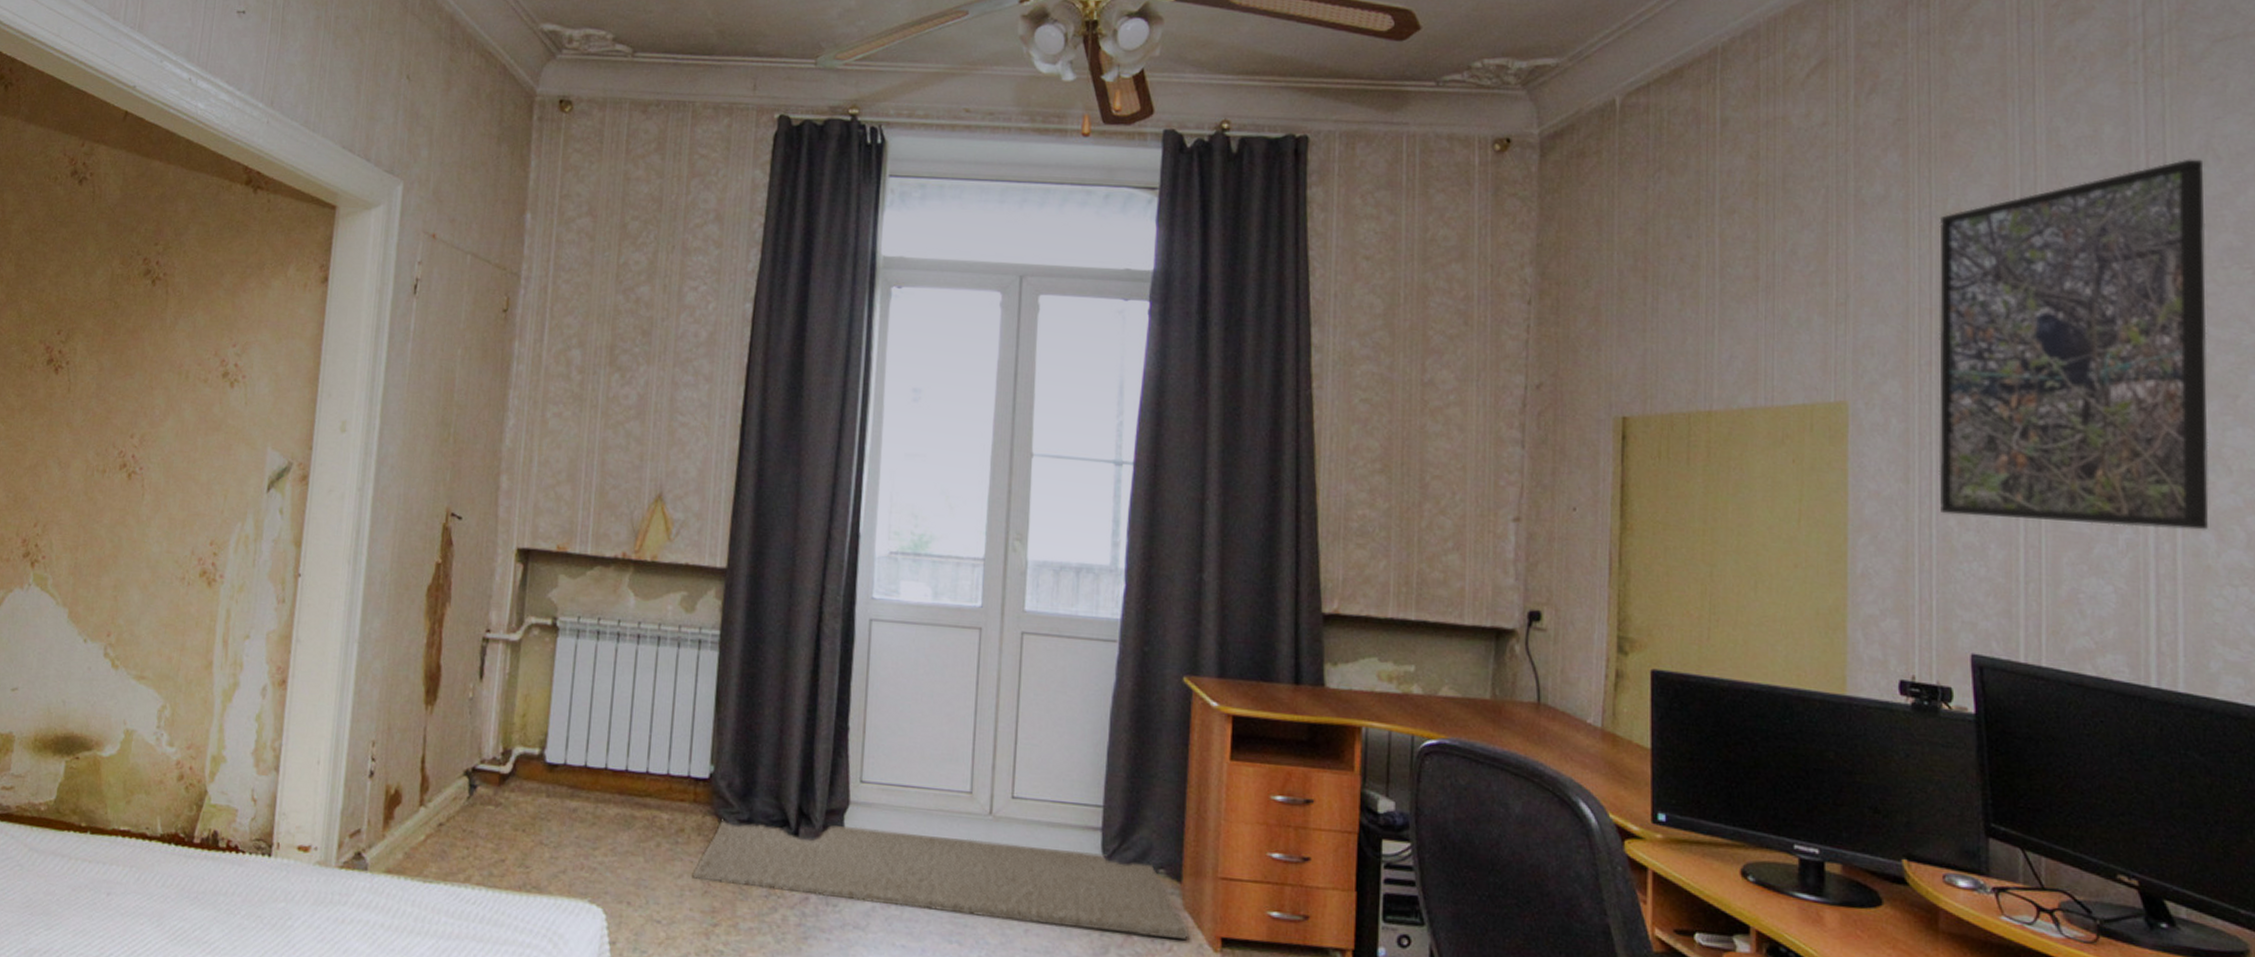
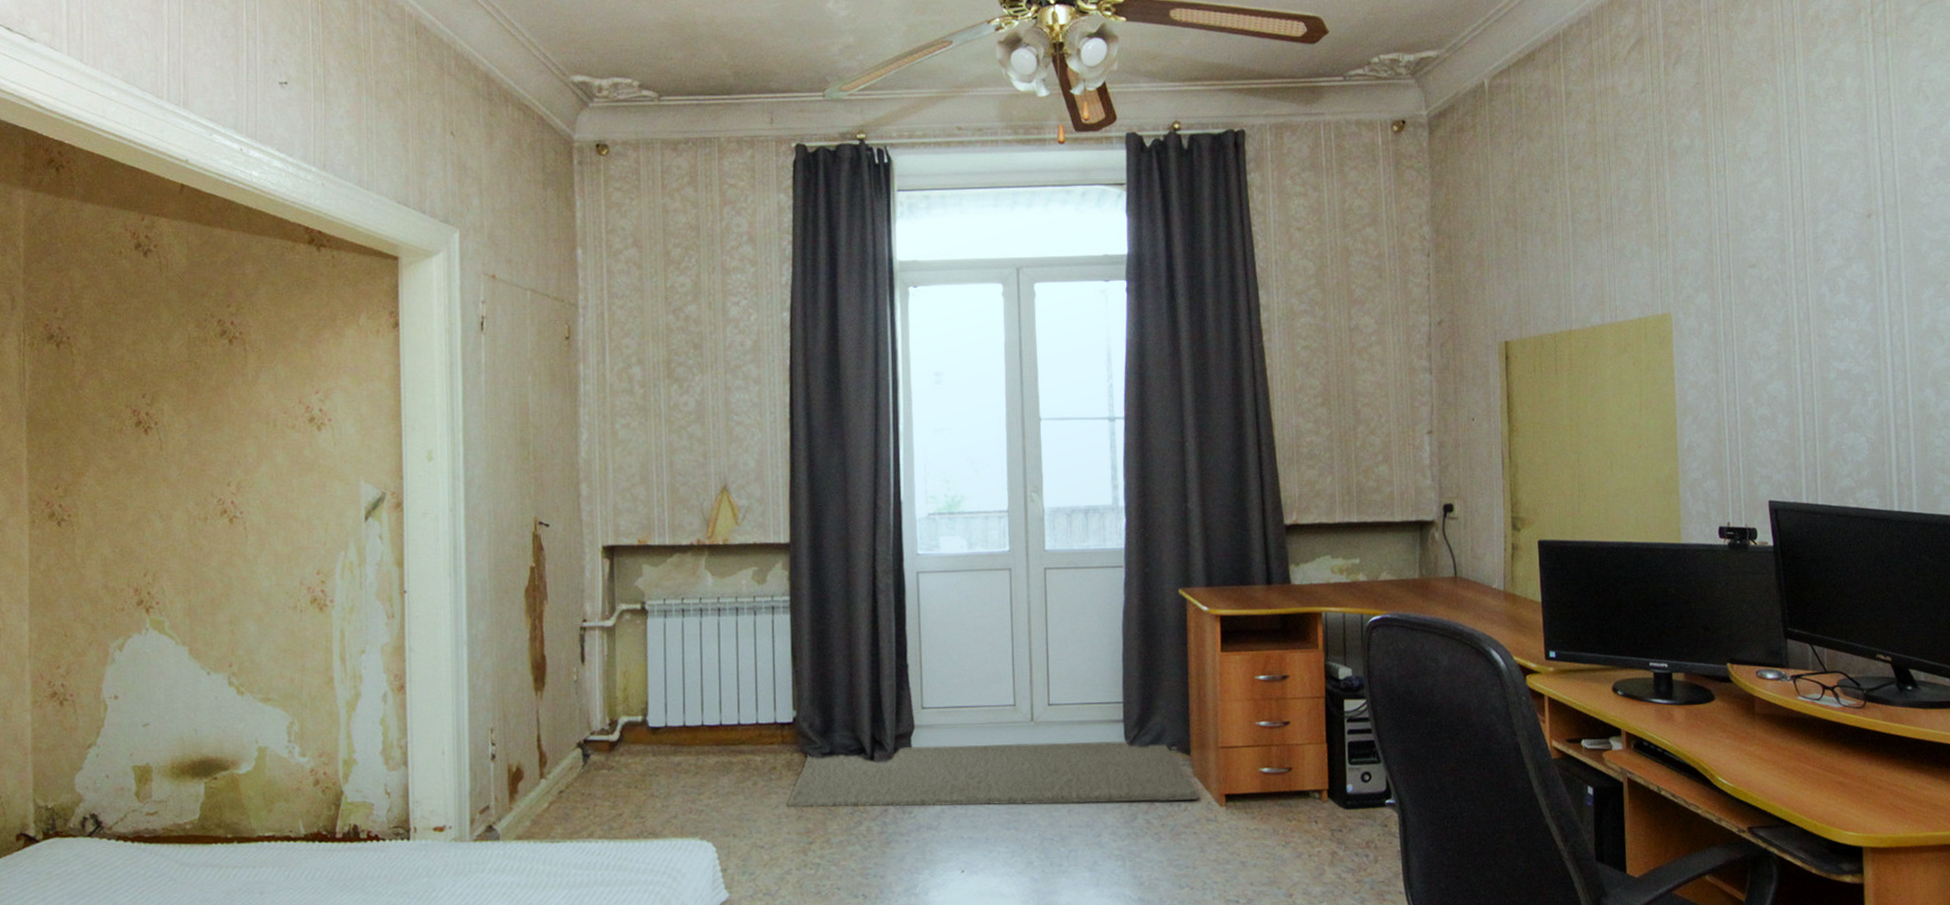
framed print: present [1939,159,2209,530] -> none [1731,99,1929,394]

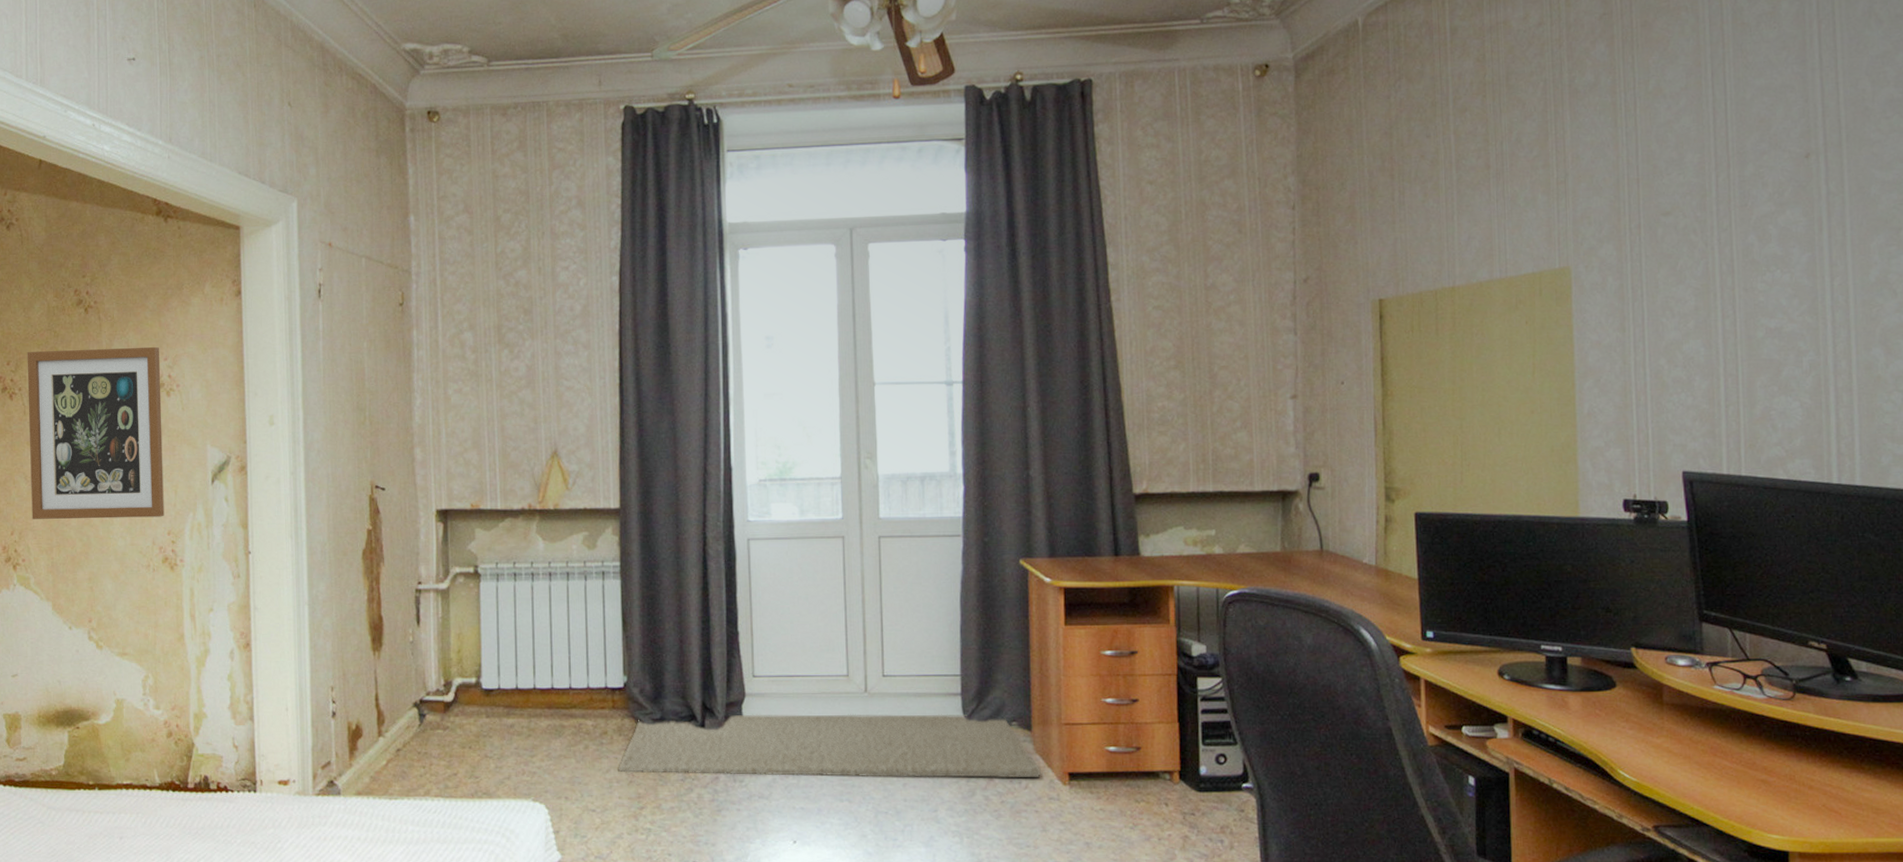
wall art: none [164,379,313,560] -> present [27,346,164,519]

